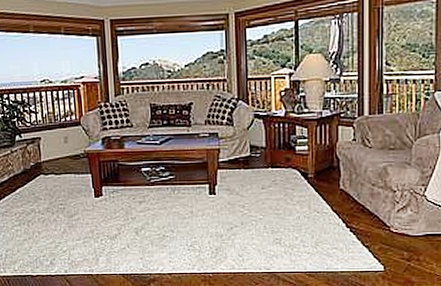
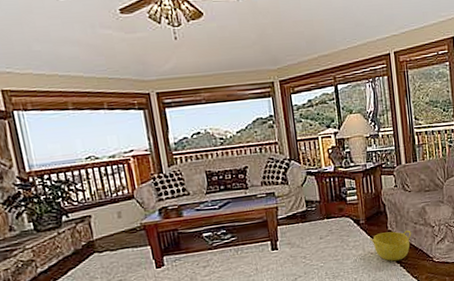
basket: none [318,191,367,225] -> present [370,230,412,262]

